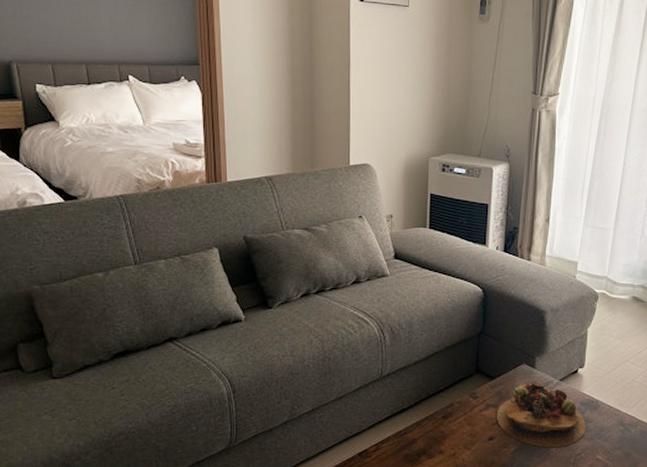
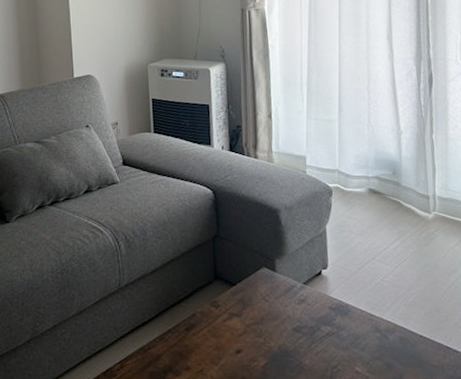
succulent plant: present [496,382,587,448] -> none [241,286,340,360]

